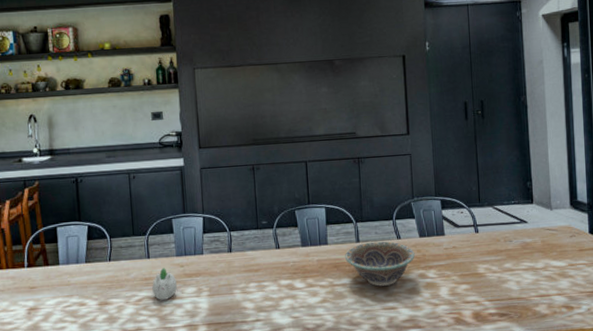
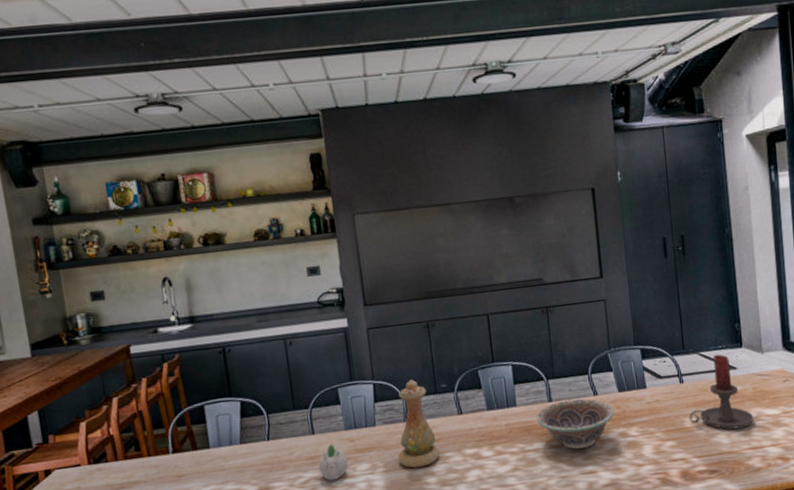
vase: none [220,215,259,294] -> present [397,379,441,468]
candle holder: none [482,208,542,278] -> present [689,354,754,430]

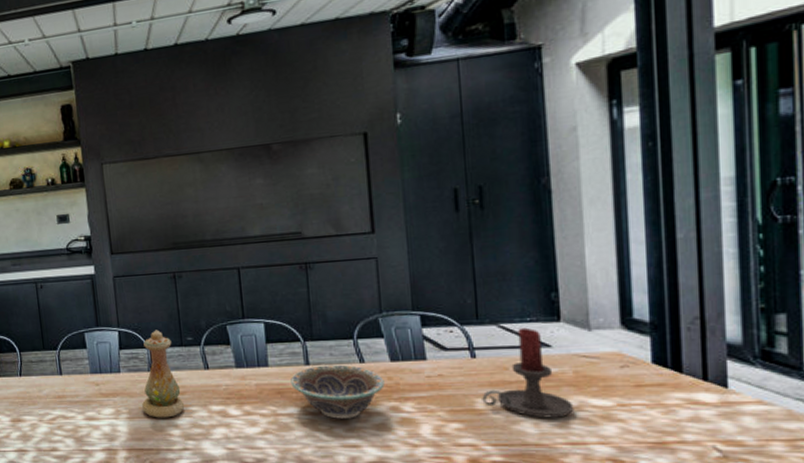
succulent planter: present [319,444,348,481] -> none [66,386,93,420]

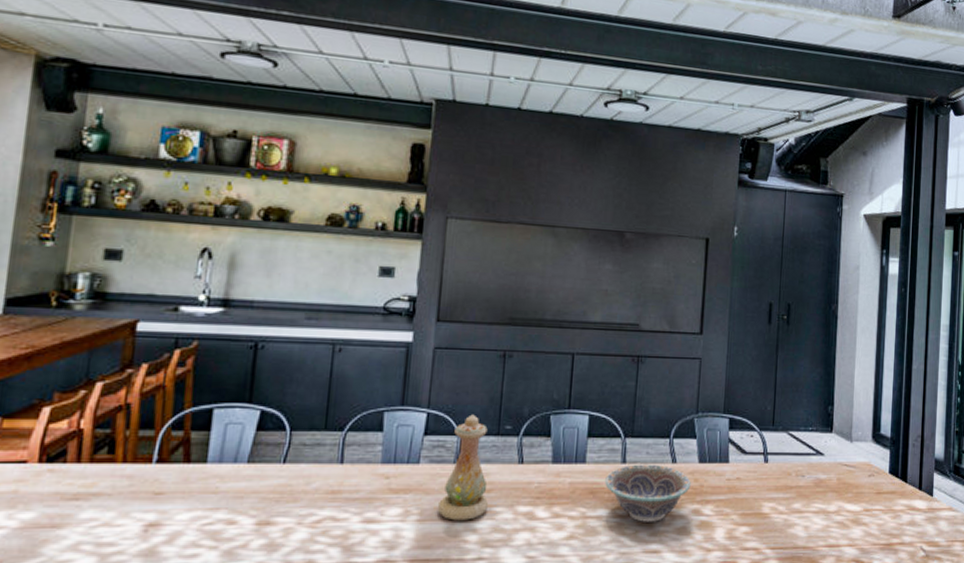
candle holder: present [482,327,574,418] -> none [768,436,835,522]

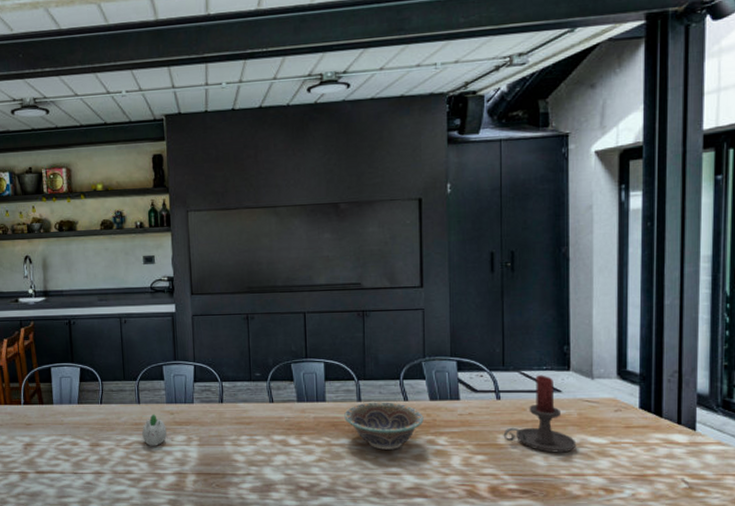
succulent planter: none [339,478,377,523] -> present [142,414,167,446]
vase: present [437,414,489,521] -> none [211,365,250,446]
candle holder: none [768,436,835,522] -> present [503,375,577,453]

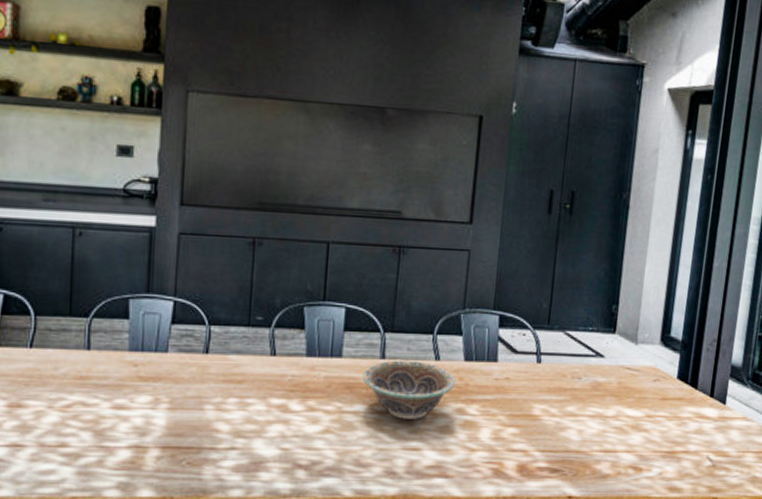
succulent planter: present [142,414,167,446] -> none [88,365,126,409]
candle holder: present [503,375,577,453] -> none [539,336,613,426]

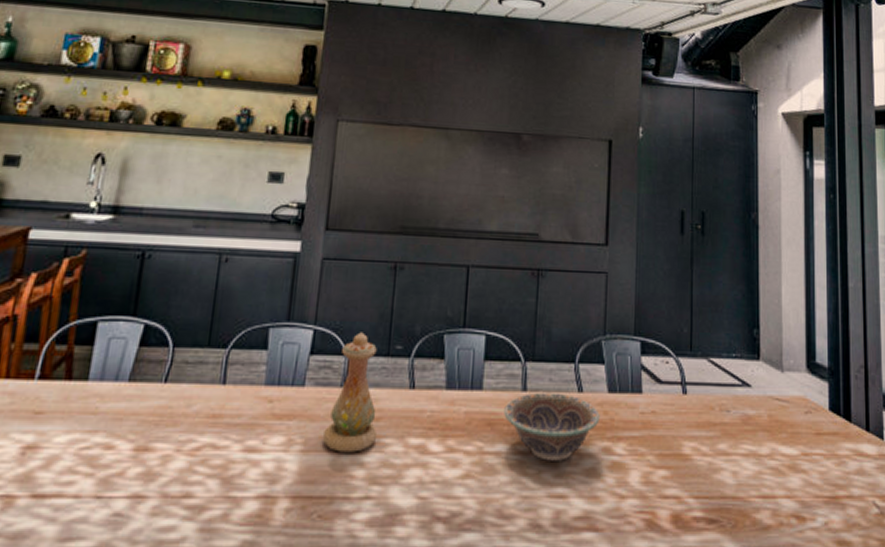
vase: none [187,304,241,411] -> present [322,332,378,453]

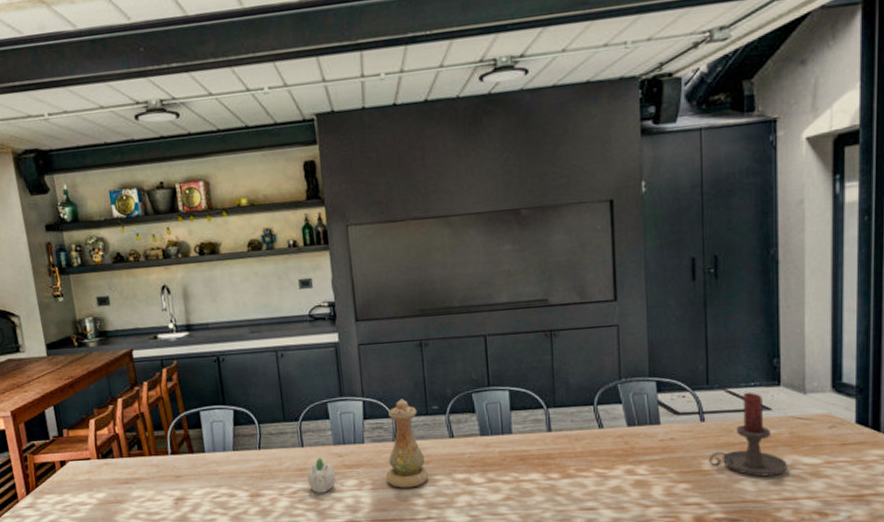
succulent planter: none [219,401,260,452] -> present [307,458,336,493]
decorative bowl: present [504,392,600,461] -> none [533,430,621,483]
candle holder: none [689,364,767,467] -> present [708,392,788,477]

